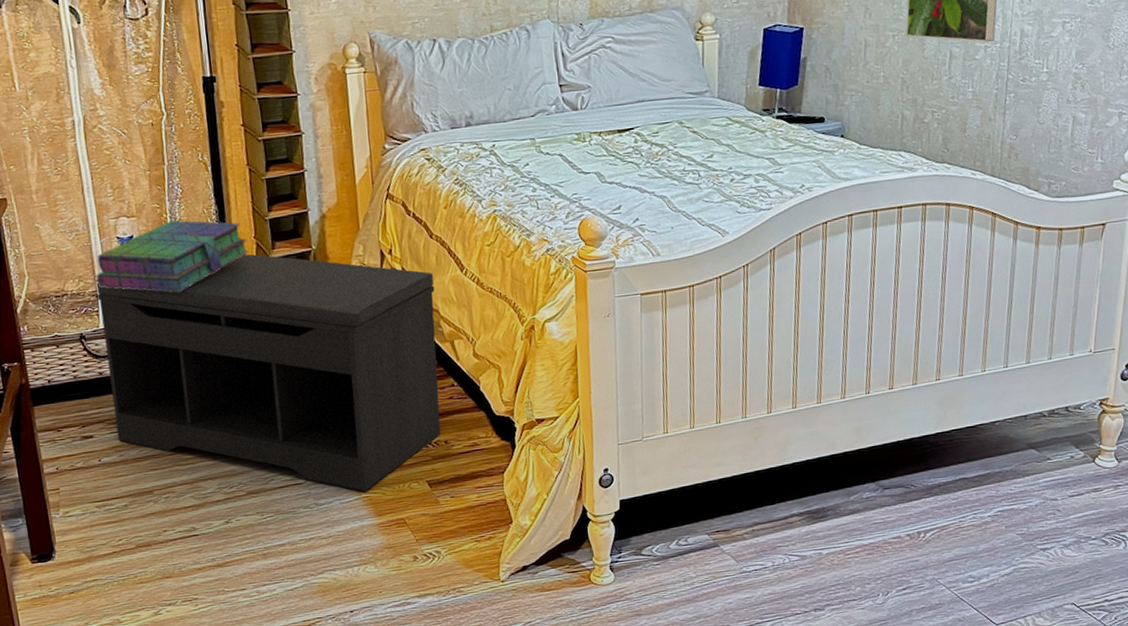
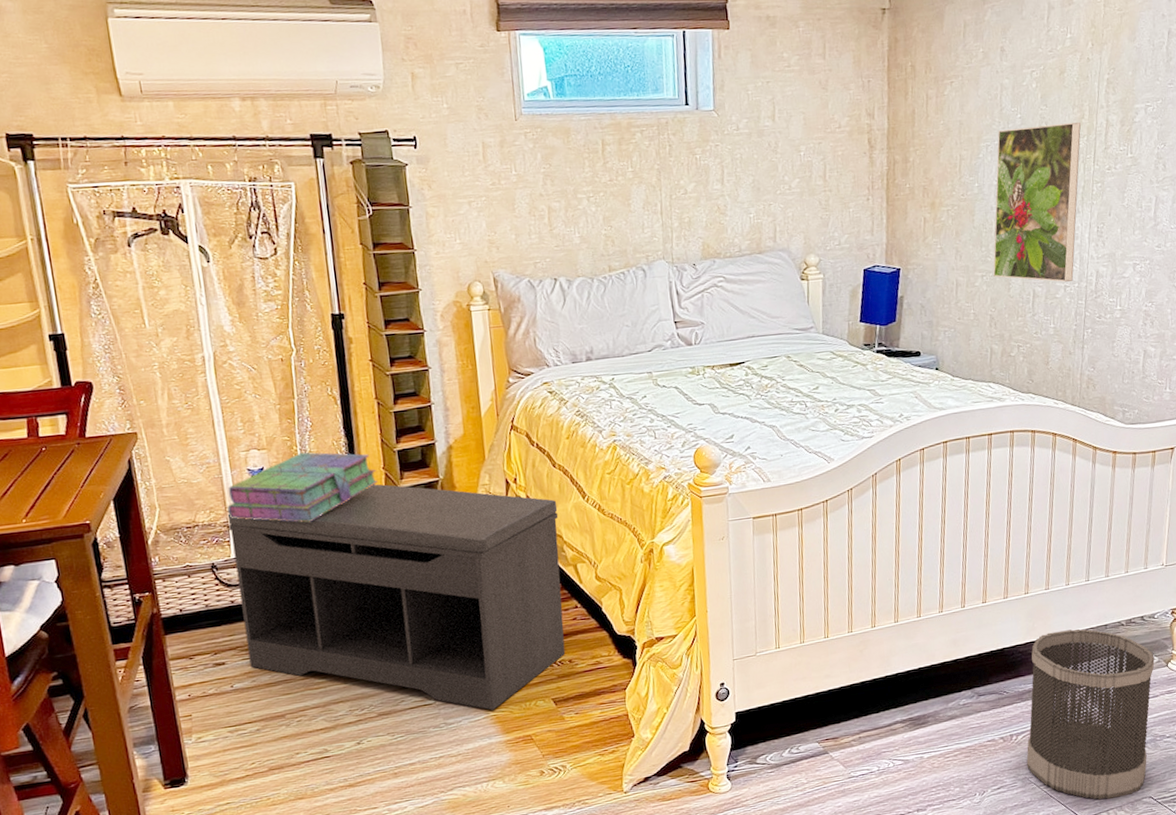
wastebasket: none [935,419,1080,604] -> present [1026,628,1155,799]

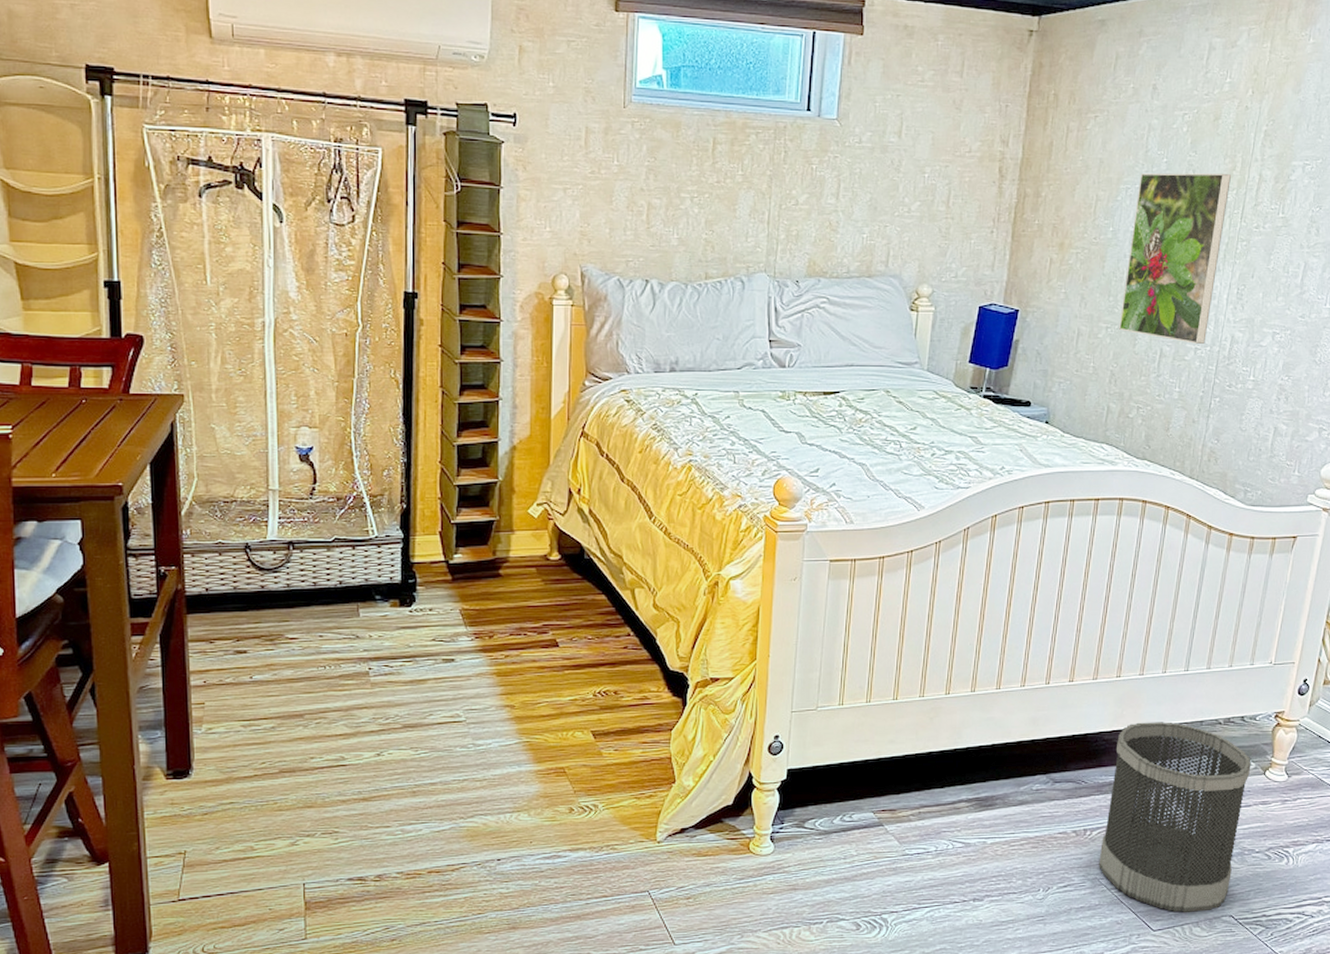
stack of books: present [227,452,378,523] -> none [270,435,432,511]
bench: present [227,484,566,711] -> none [268,478,621,736]

